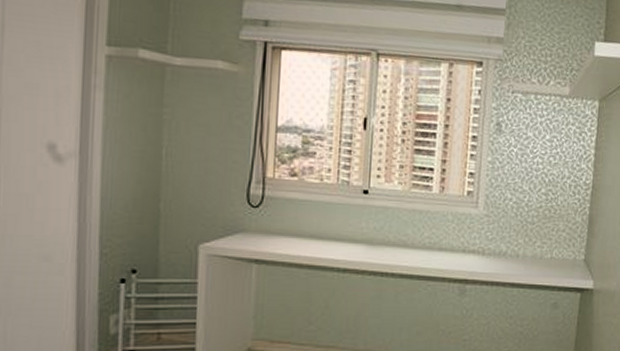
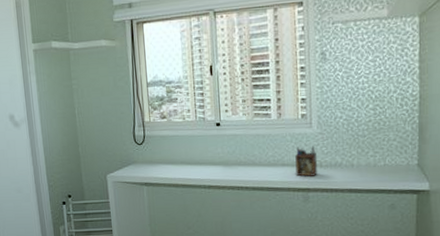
desk organizer: none [454,229,480,265] -> present [295,146,317,177]

